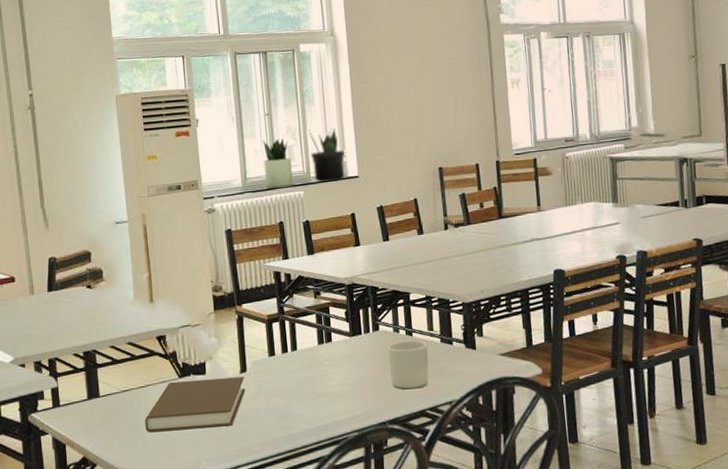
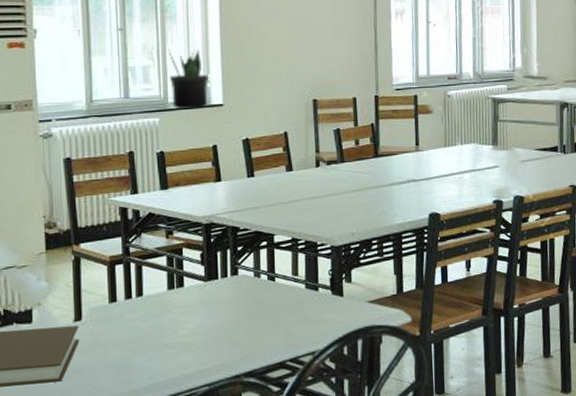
planter: present [262,138,296,189] -> none [112,57,151,114]
mug: present [387,339,429,390] -> none [246,285,292,340]

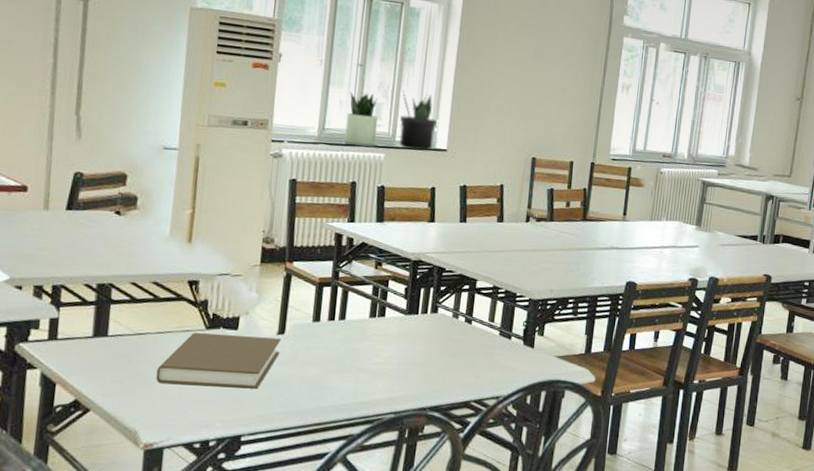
planter: none [112,57,151,114] -> present [341,91,379,148]

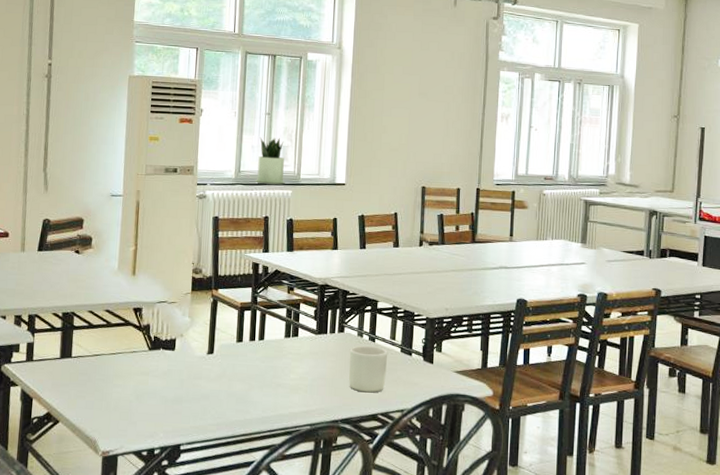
book: present [156,332,281,389] -> none [110,353,211,403]
planter: present [399,90,438,151] -> none [303,133,336,186]
mug: none [440,327,486,379] -> present [349,345,388,393]

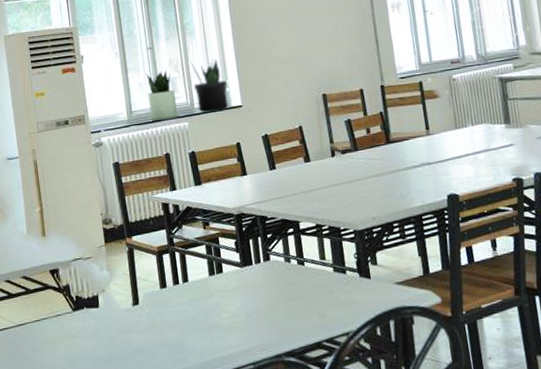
planter: none [303,133,336,186] -> present [190,59,229,114]
mug: present [349,345,388,393] -> none [279,269,324,321]

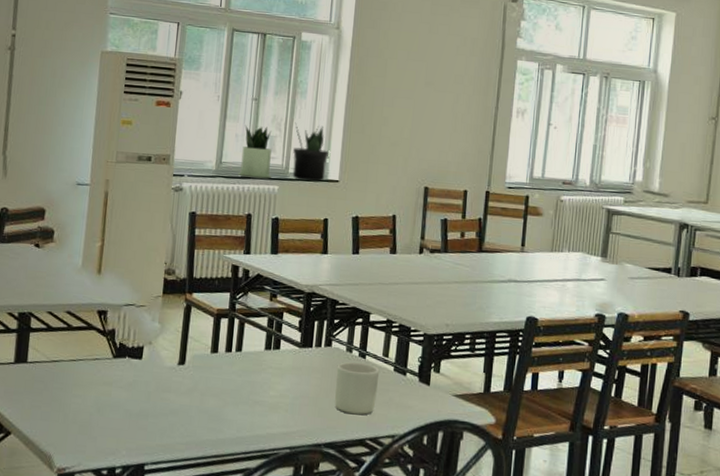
mug: none [279,269,324,321] -> present [335,361,380,415]

